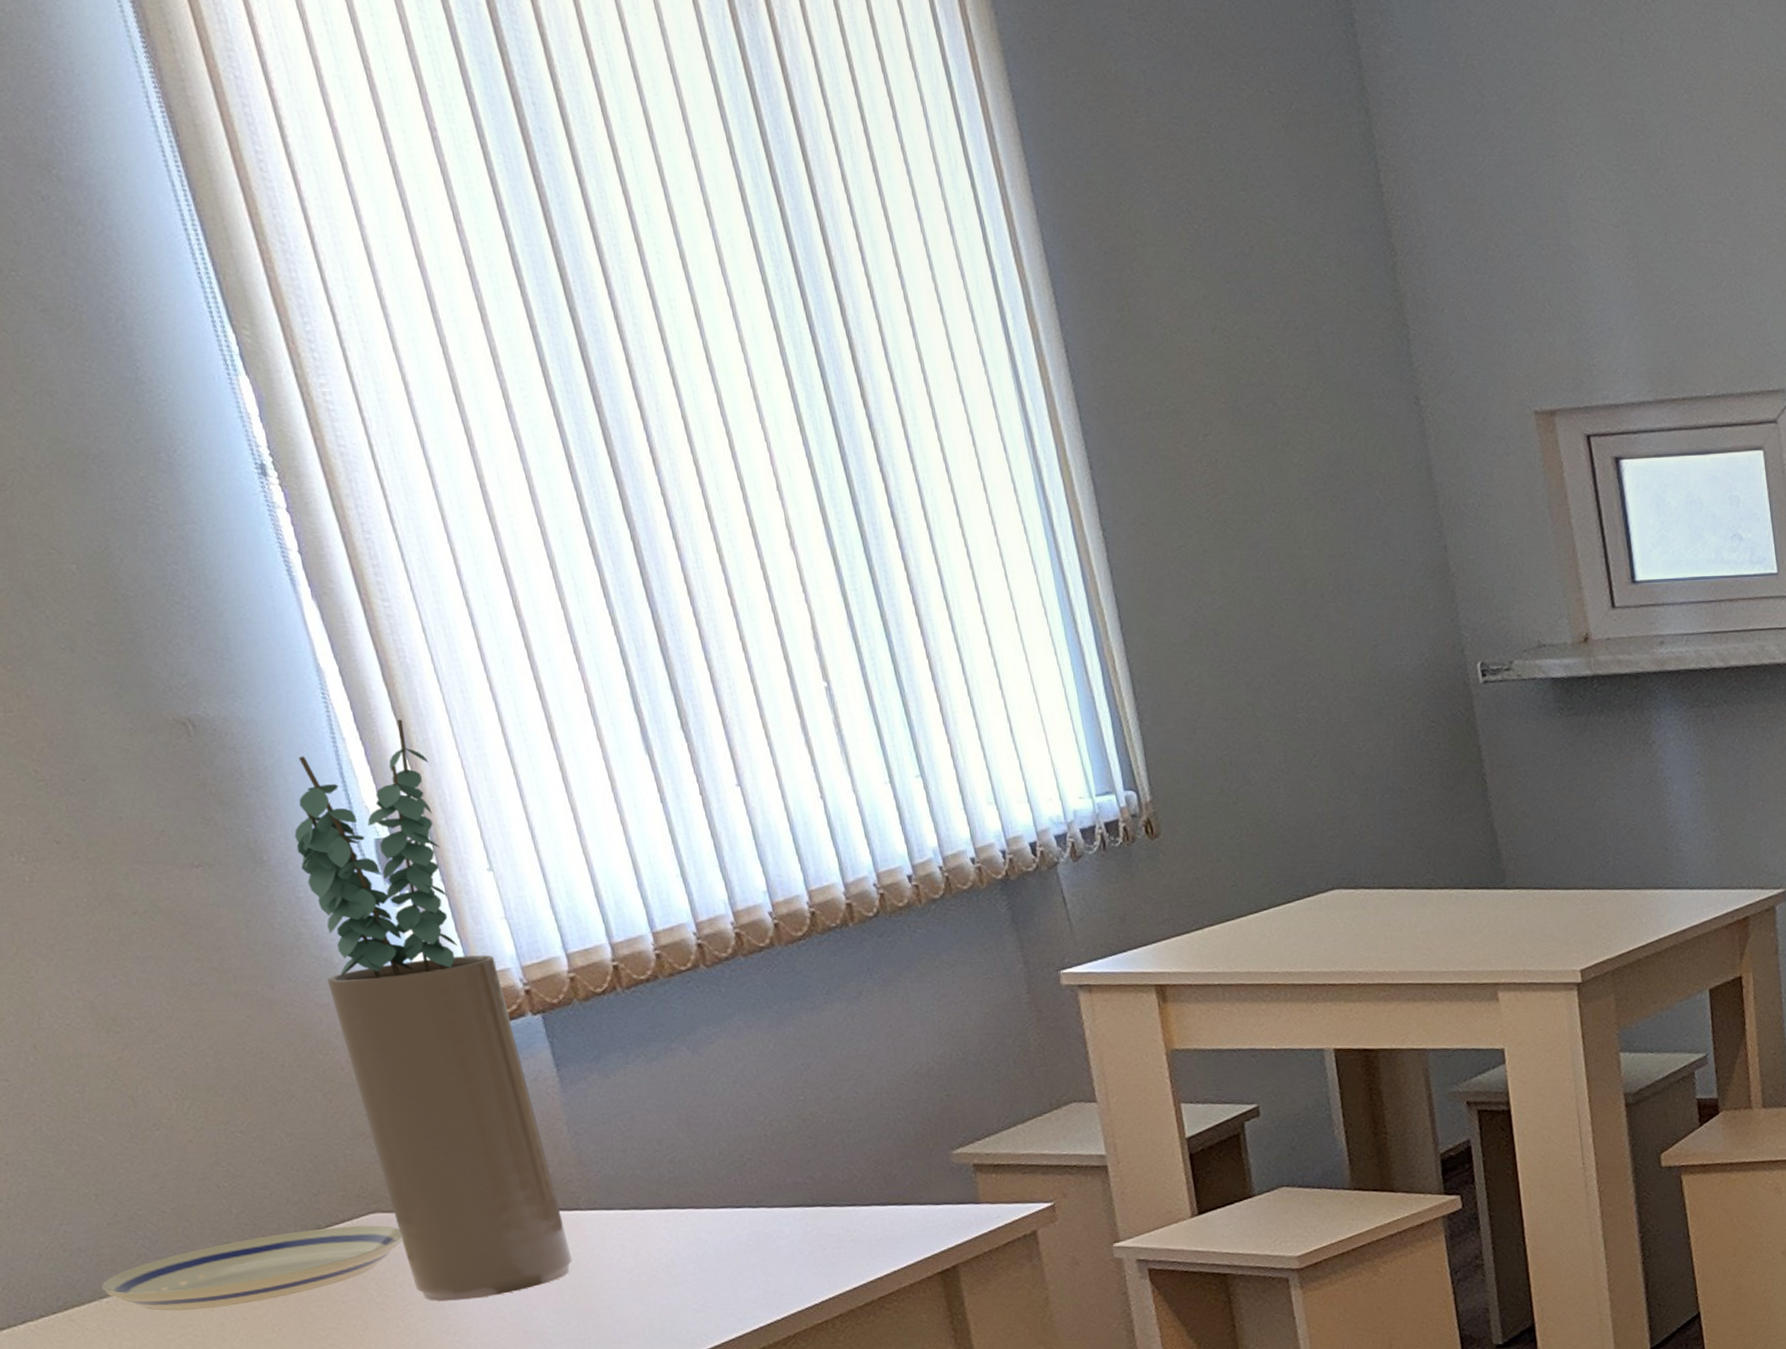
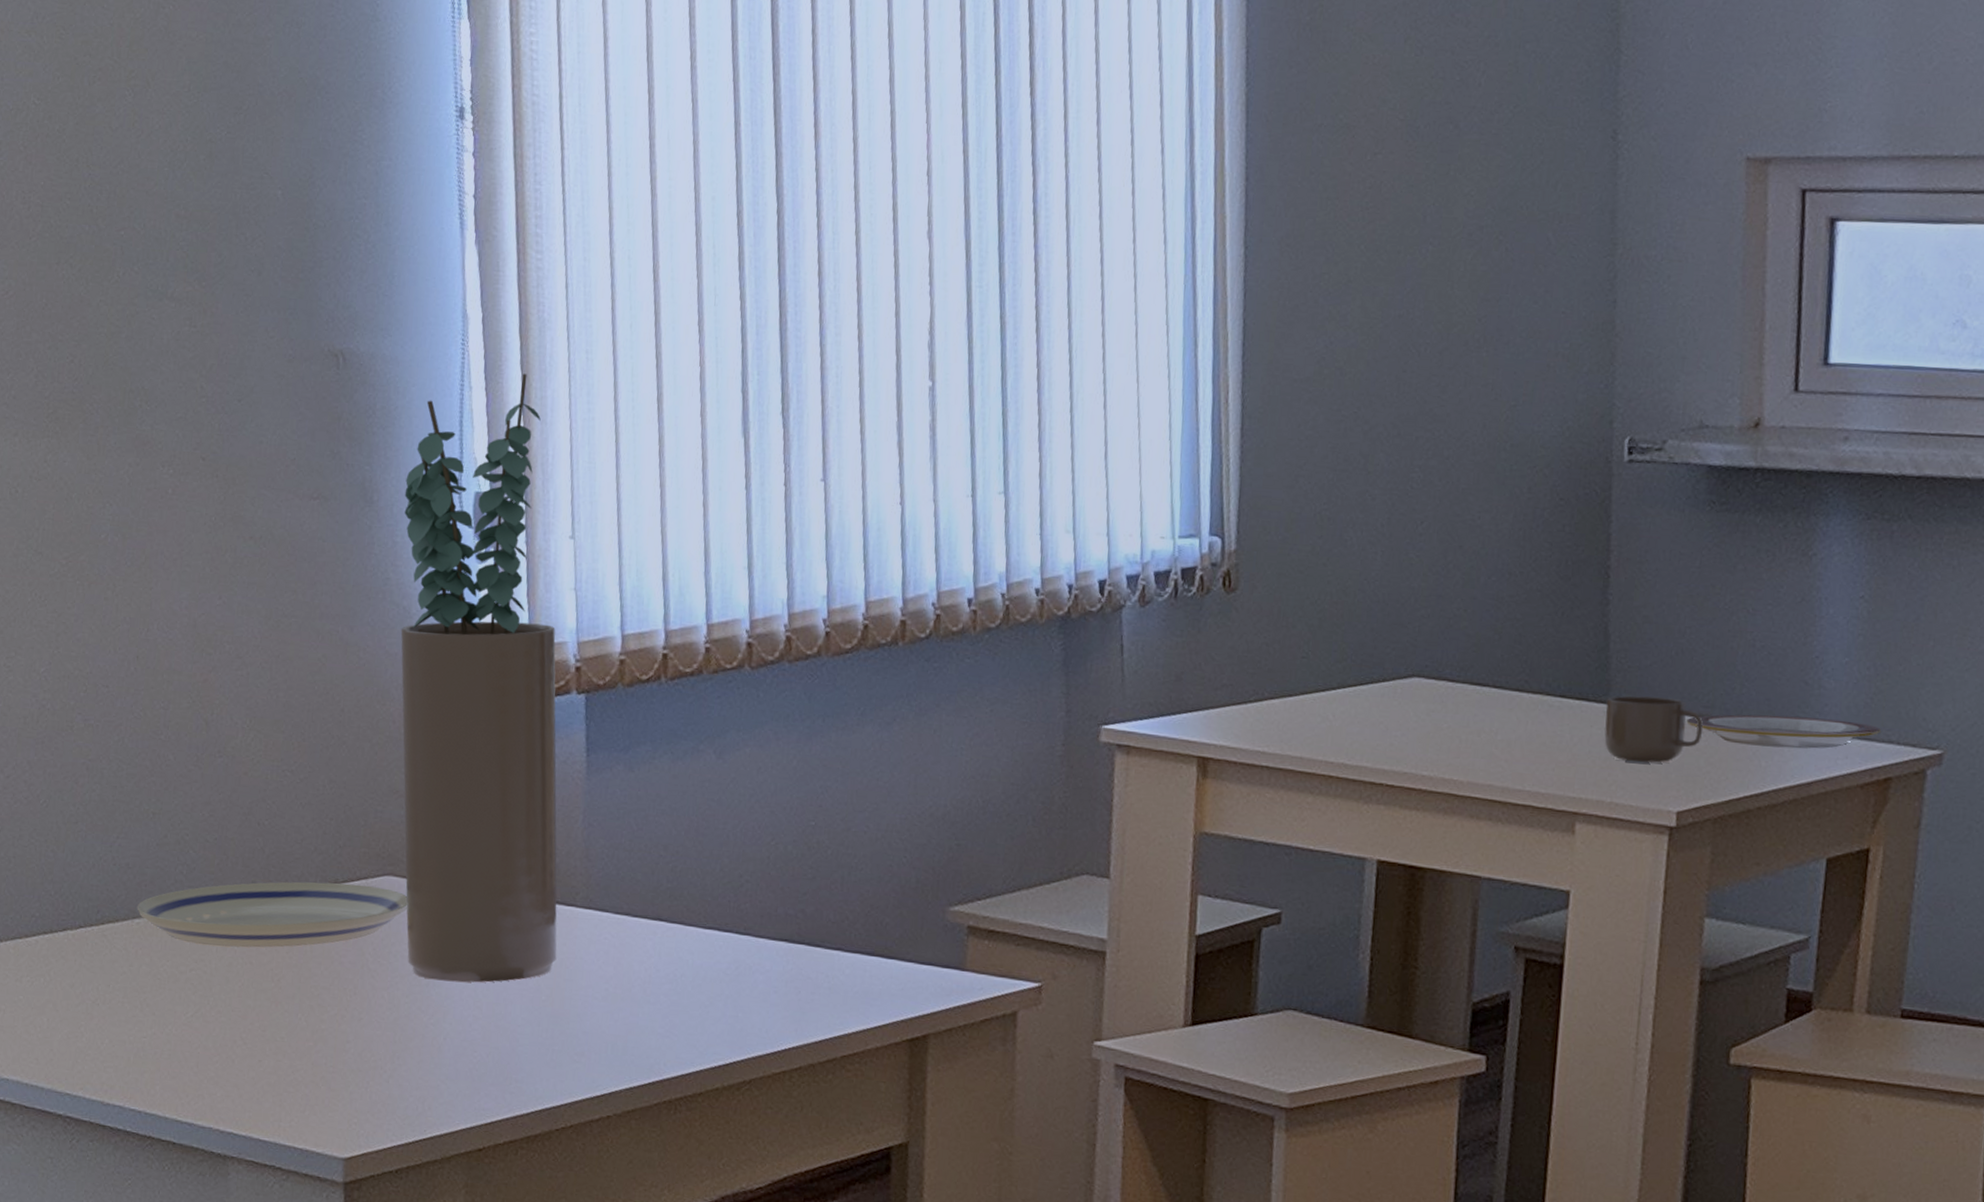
cup: none [1504,877,1590,934] -> present [1604,695,1704,763]
plate: none [1574,875,1734,907] -> present [1686,714,1882,749]

